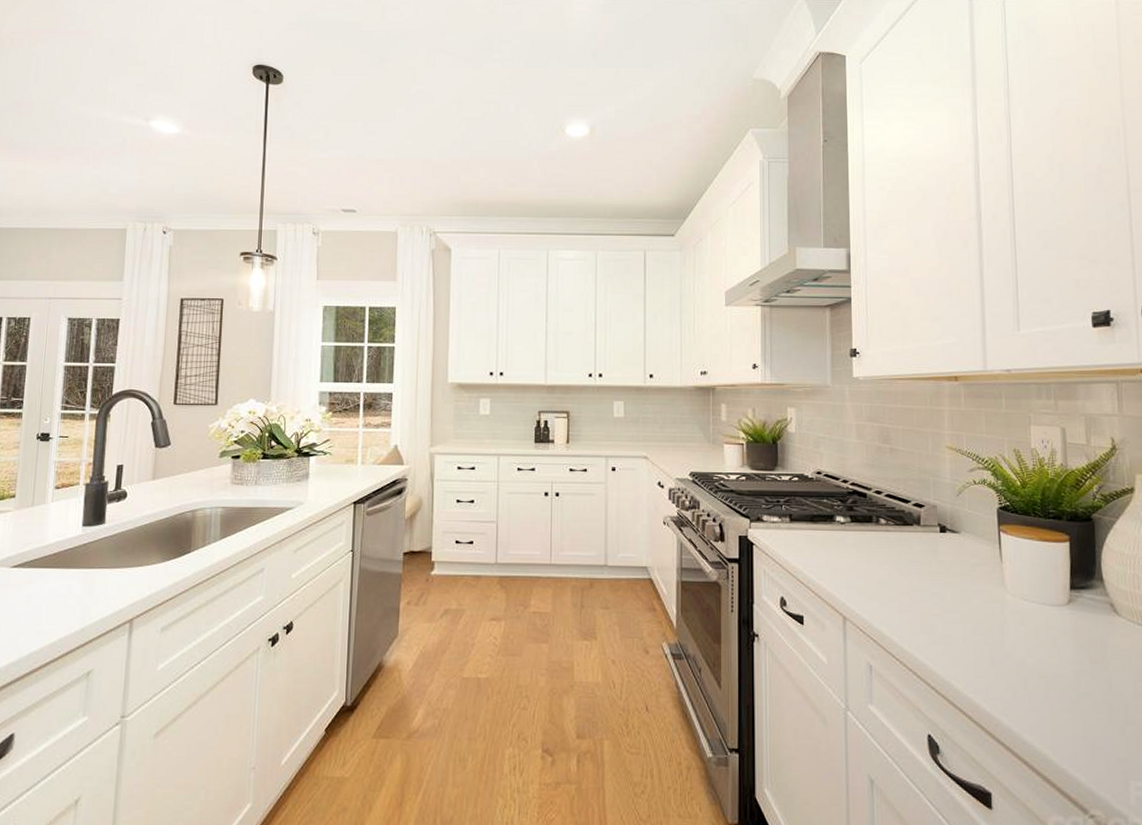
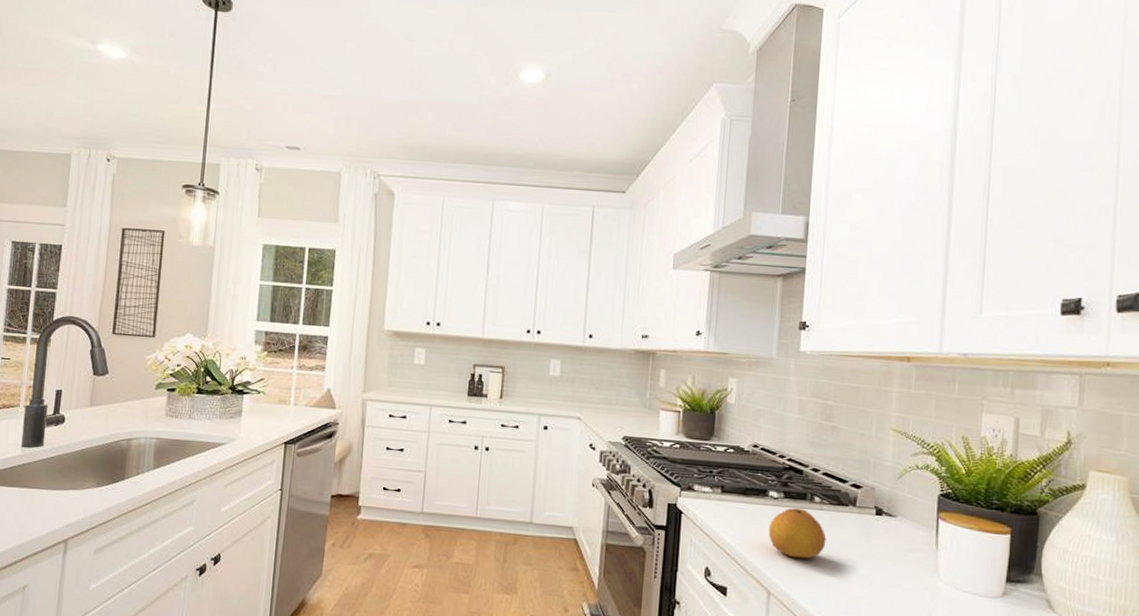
fruit: none [838,531,895,581] -> present [768,508,827,559]

